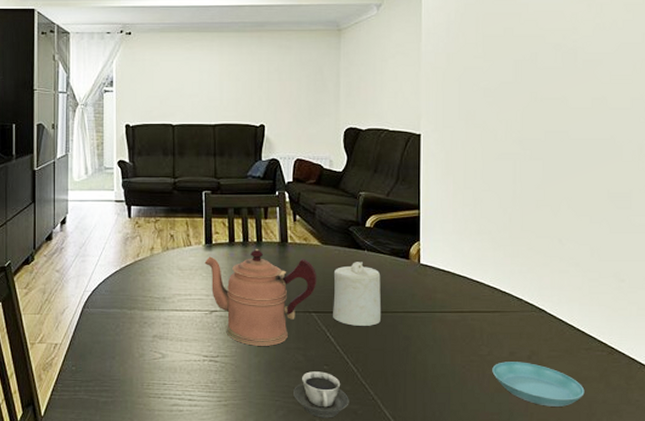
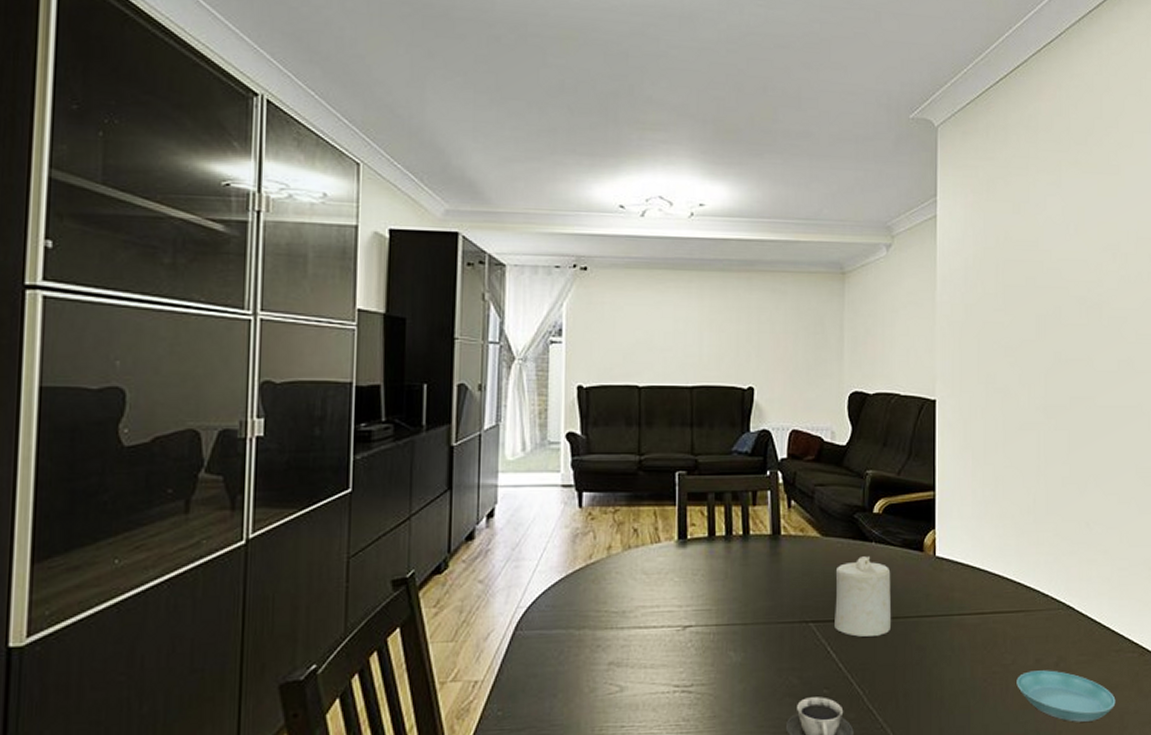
coffeepot: present [204,248,317,346] -> none [677,543,816,669]

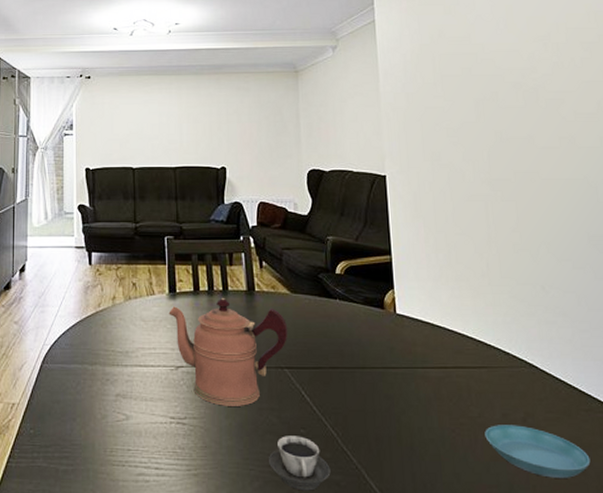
coffeepot: none [677,543,816,669] -> present [168,297,288,406]
candle: present [835,556,892,637] -> none [306,312,359,383]

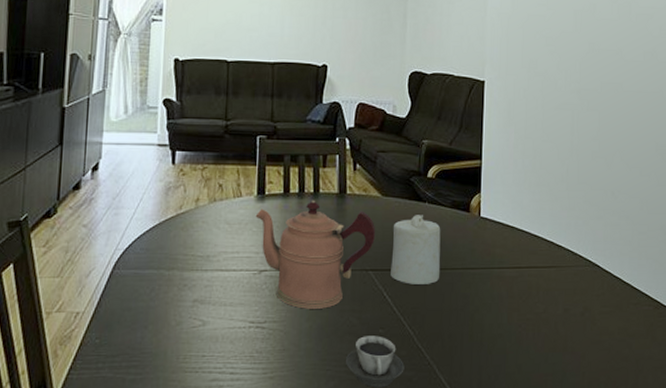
candle: none [306,312,359,383] -> present [391,215,441,284]
saucer: present [485,425,591,478] -> none [547,319,633,365]

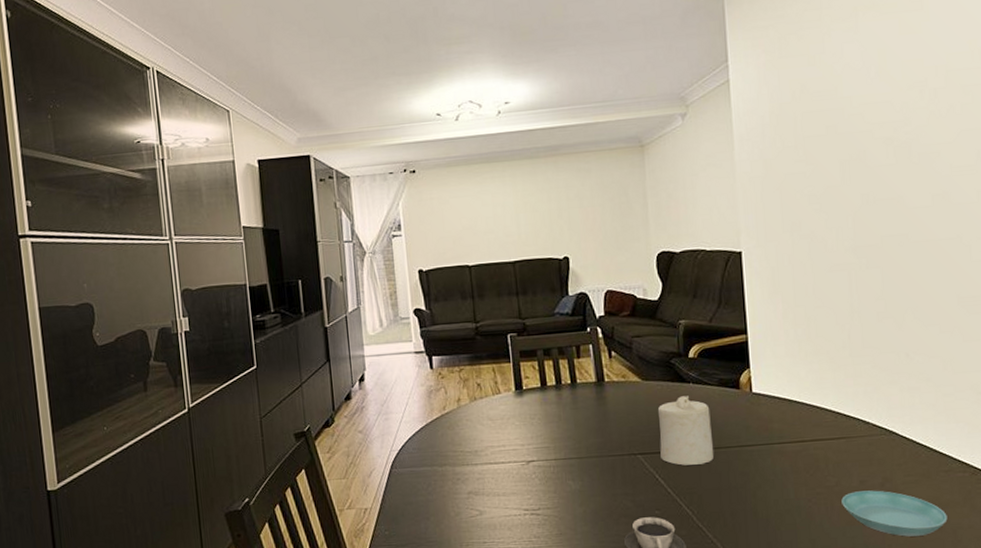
coffeepot: present [255,200,376,309] -> none [516,390,641,495]
saucer: none [547,319,633,365] -> present [841,490,948,537]

